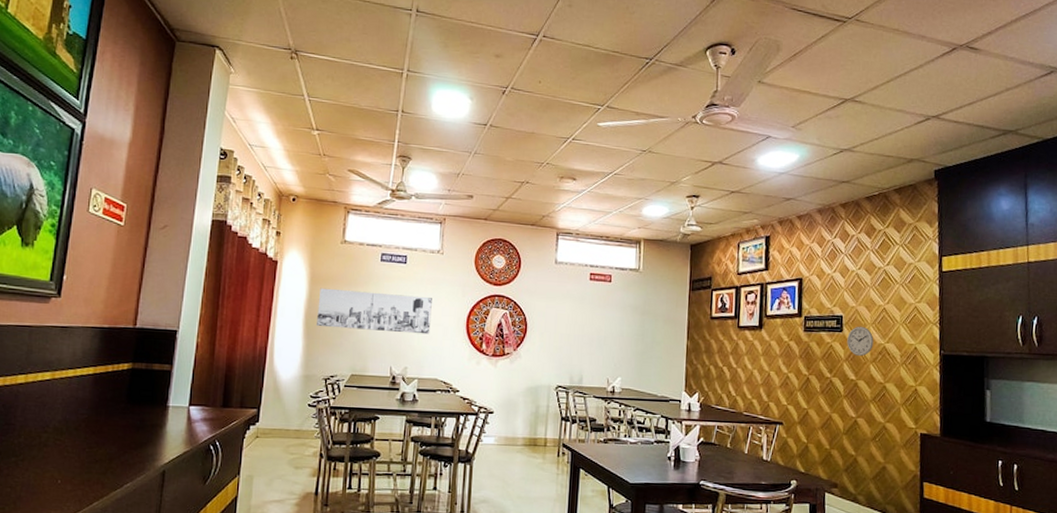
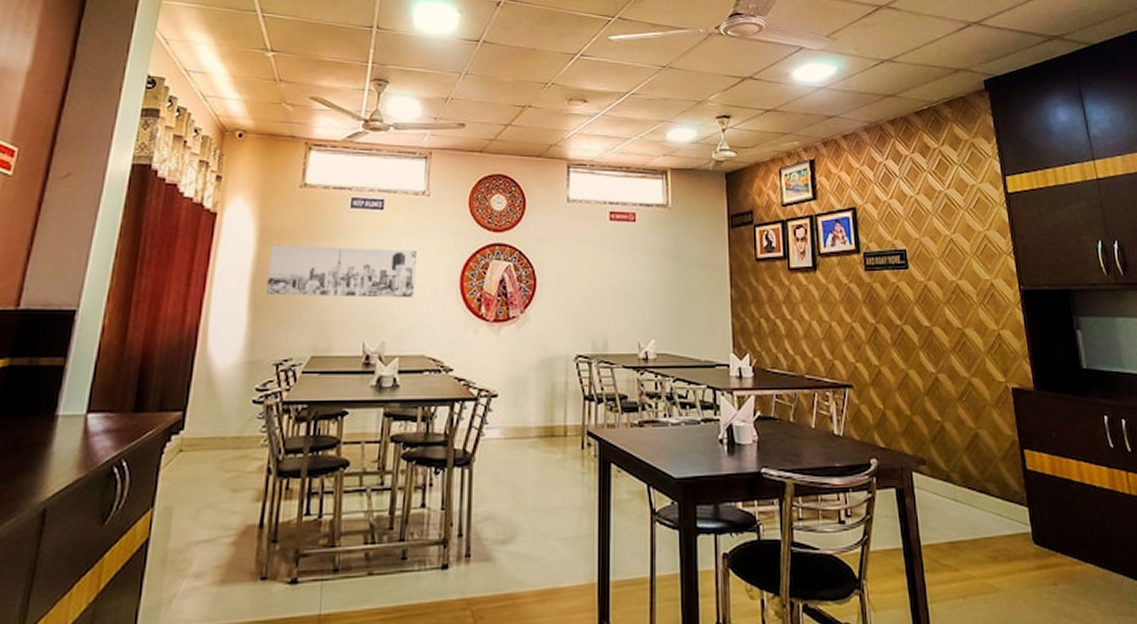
wall clock: present [847,326,874,357] -> none [914,261,945,298]

